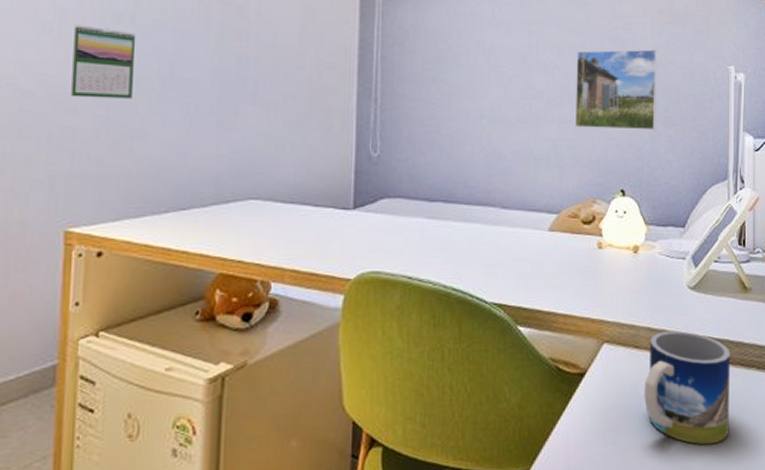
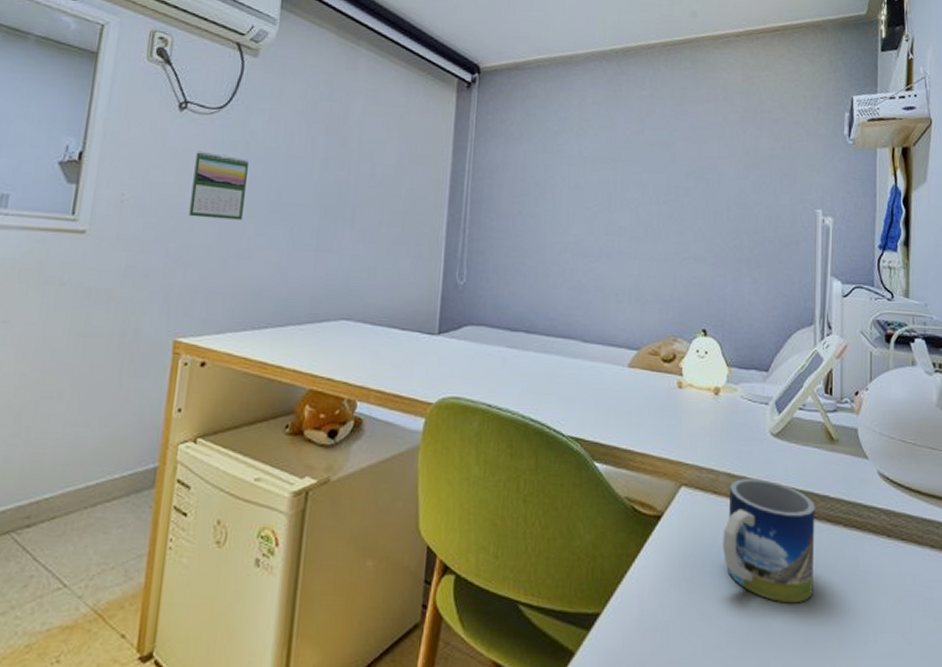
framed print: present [574,49,657,130] -> none [657,189,742,271]

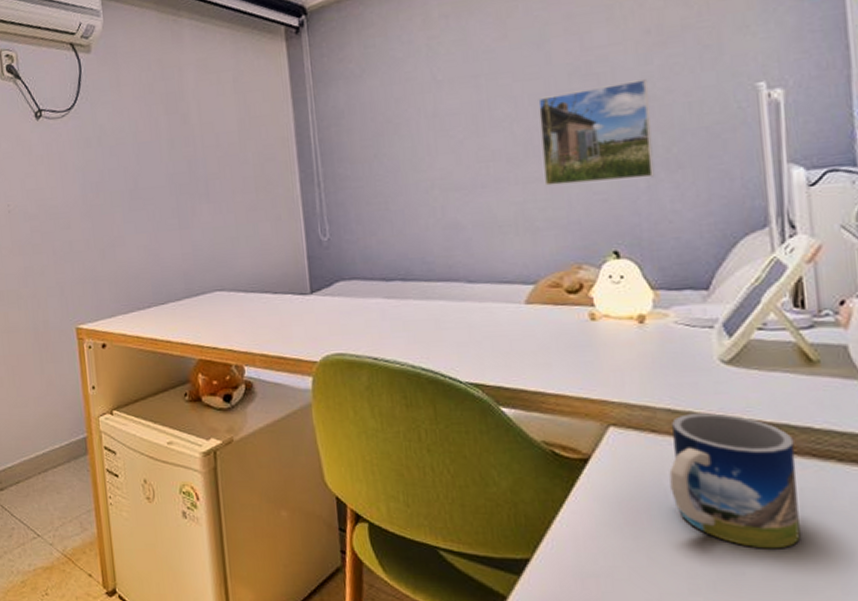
calendar: present [189,150,250,220] -> none [58,152,109,216]
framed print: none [657,189,742,271] -> present [538,79,655,186]

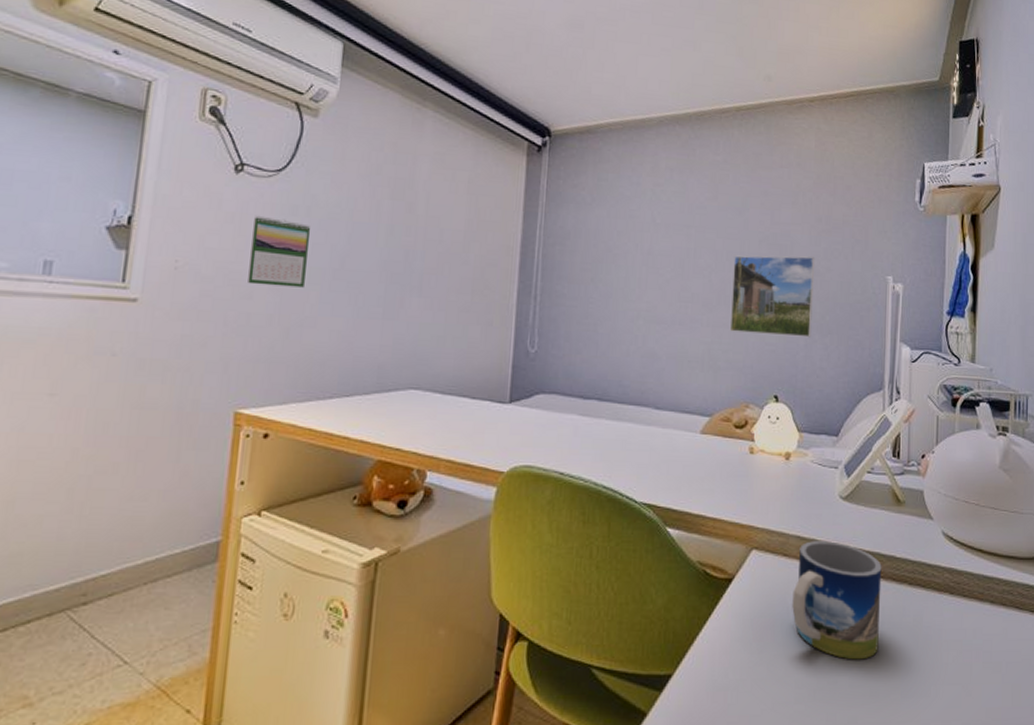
calendar: none [58,152,109,216] -> present [248,215,311,288]

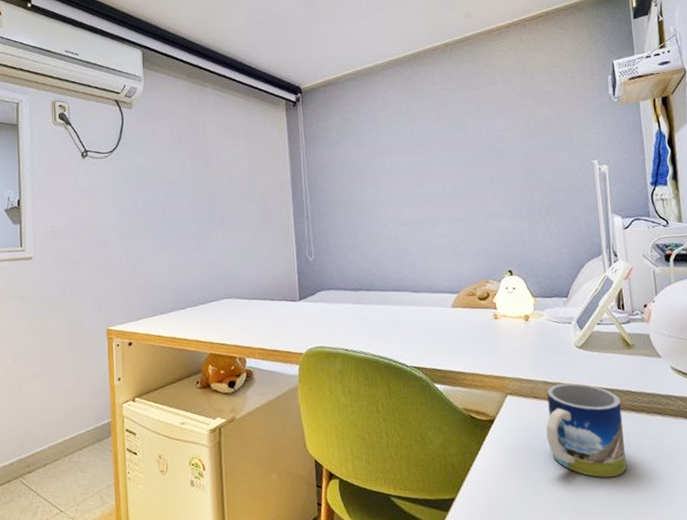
calendar: present [248,215,311,288] -> none [100,186,140,237]
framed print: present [729,255,814,338] -> none [460,154,533,224]

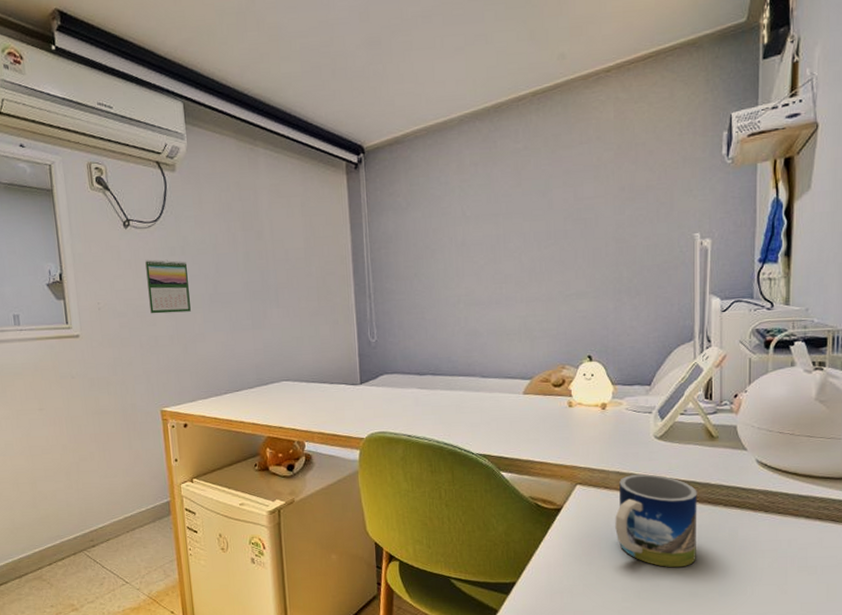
calendar: none [100,186,140,237] -> present [145,259,191,314]

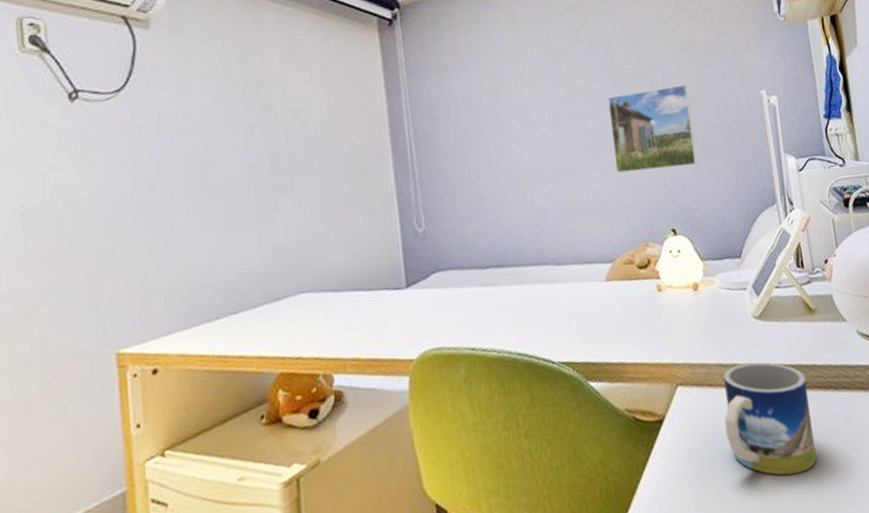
calendar: present [145,259,191,314] -> none [100,141,167,216]
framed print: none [541,226,620,304] -> present [607,84,698,173]

